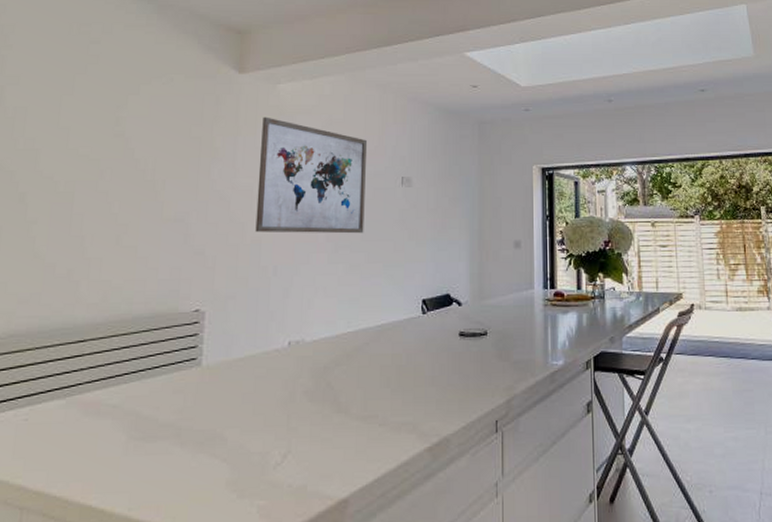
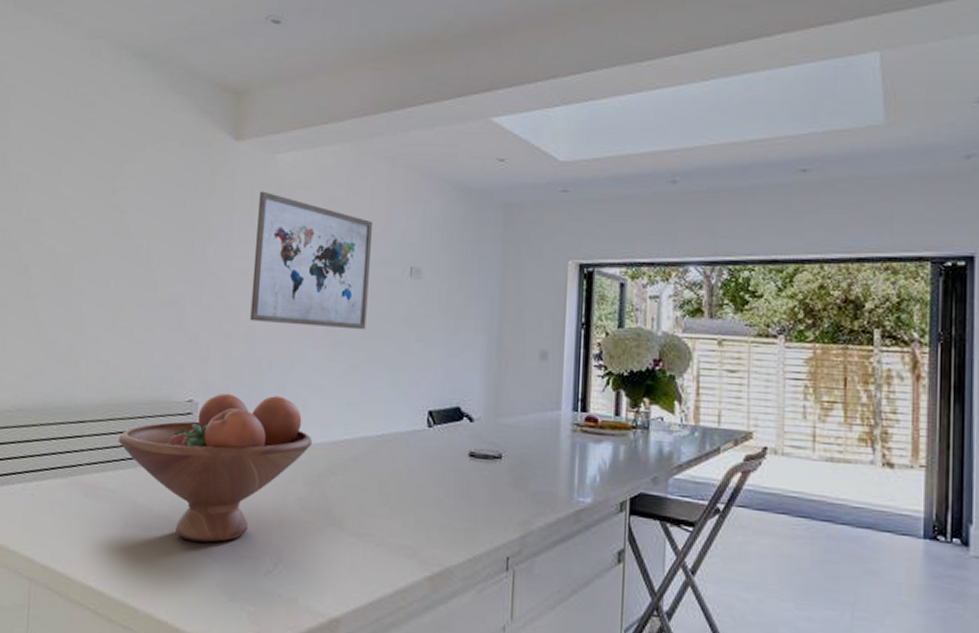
fruit bowl: none [121,299,318,445] -> present [118,393,313,543]

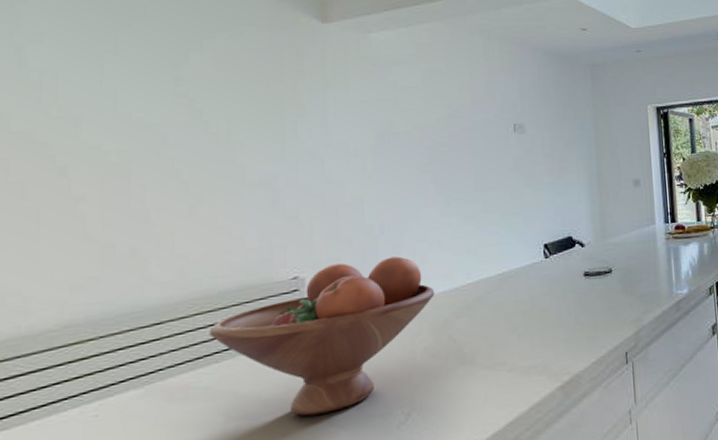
wall art: present [250,191,374,330] -> none [354,68,477,191]

